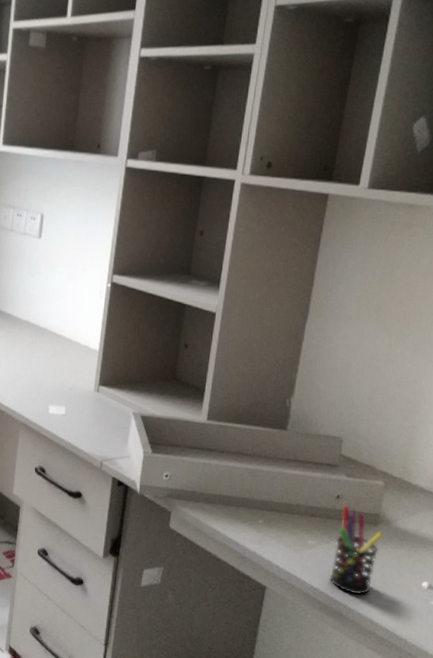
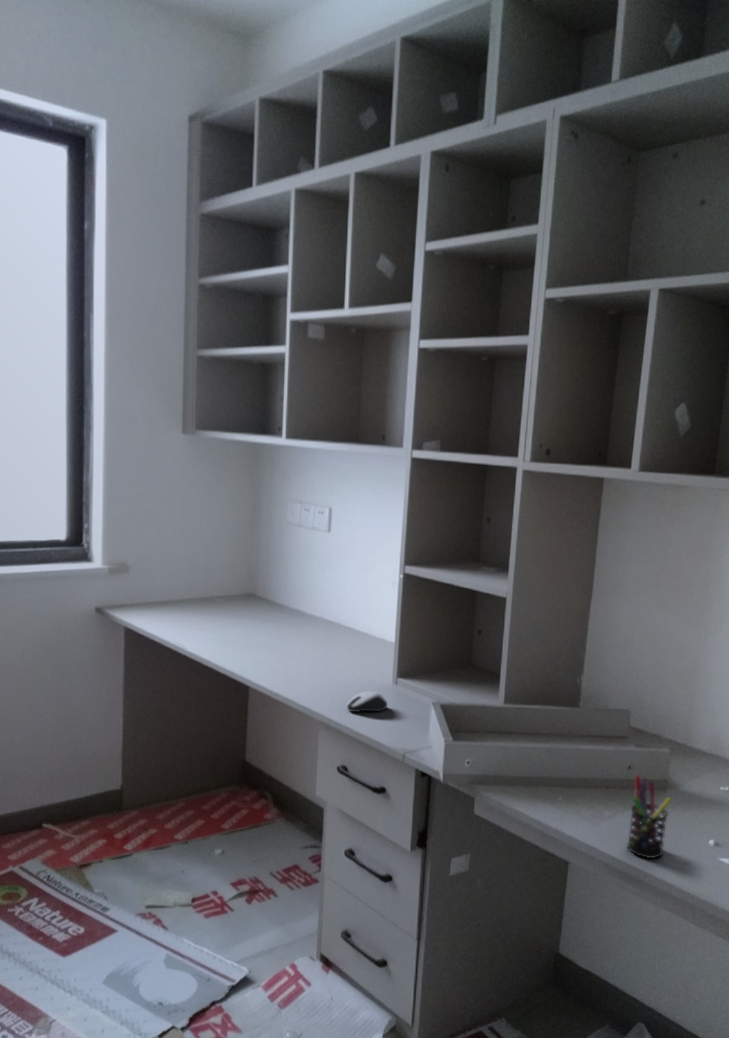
computer mouse: none [47,395,89,418] -> present [346,690,388,713]

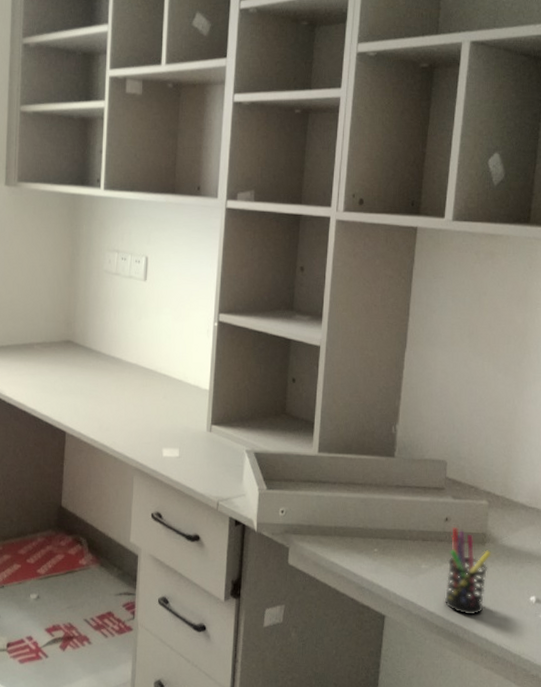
computer mouse: present [346,690,388,713] -> none [161,437,203,460]

